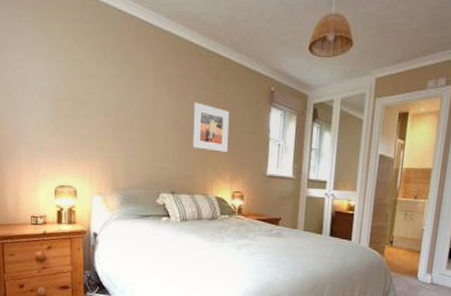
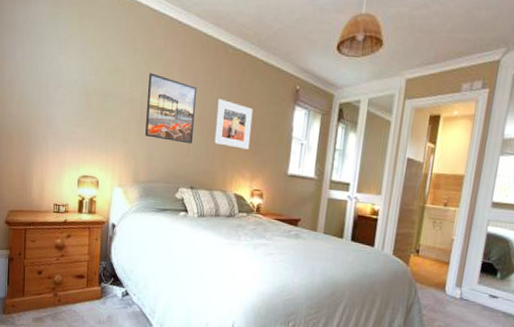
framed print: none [122,78,172,149] -> present [145,73,197,144]

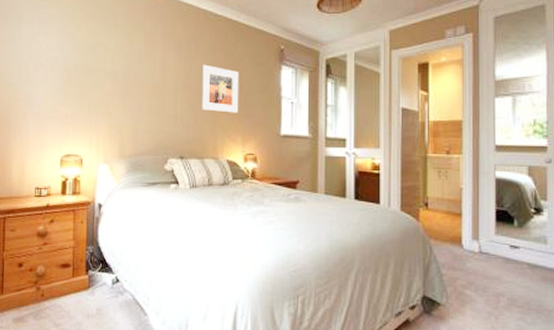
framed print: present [145,73,197,144] -> none [130,45,181,112]

